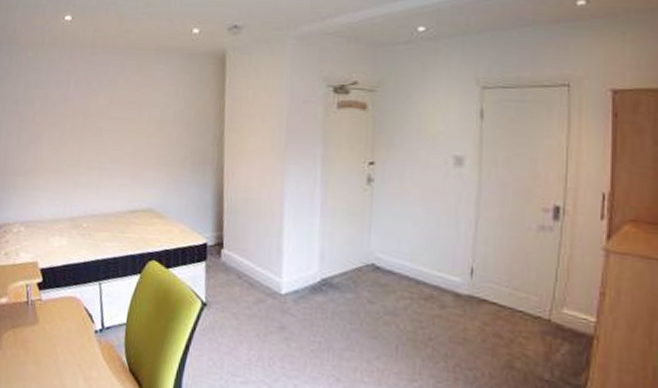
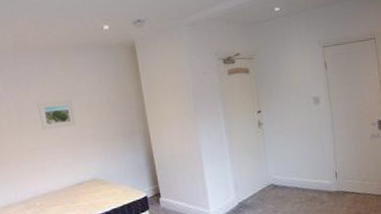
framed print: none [104,109,143,143] -> present [37,100,76,130]

